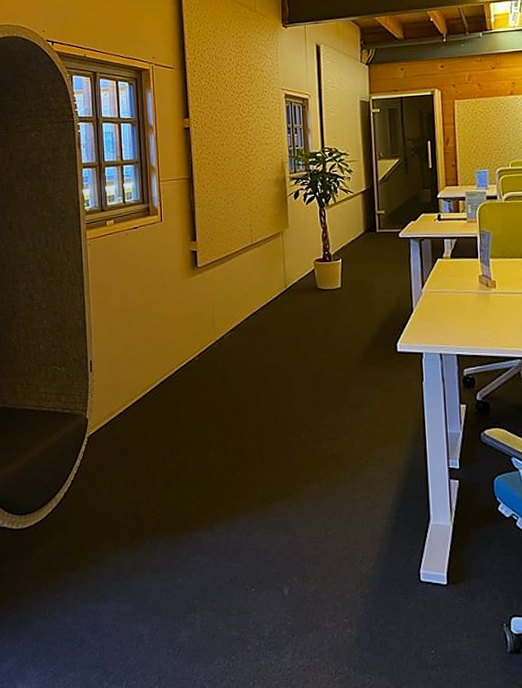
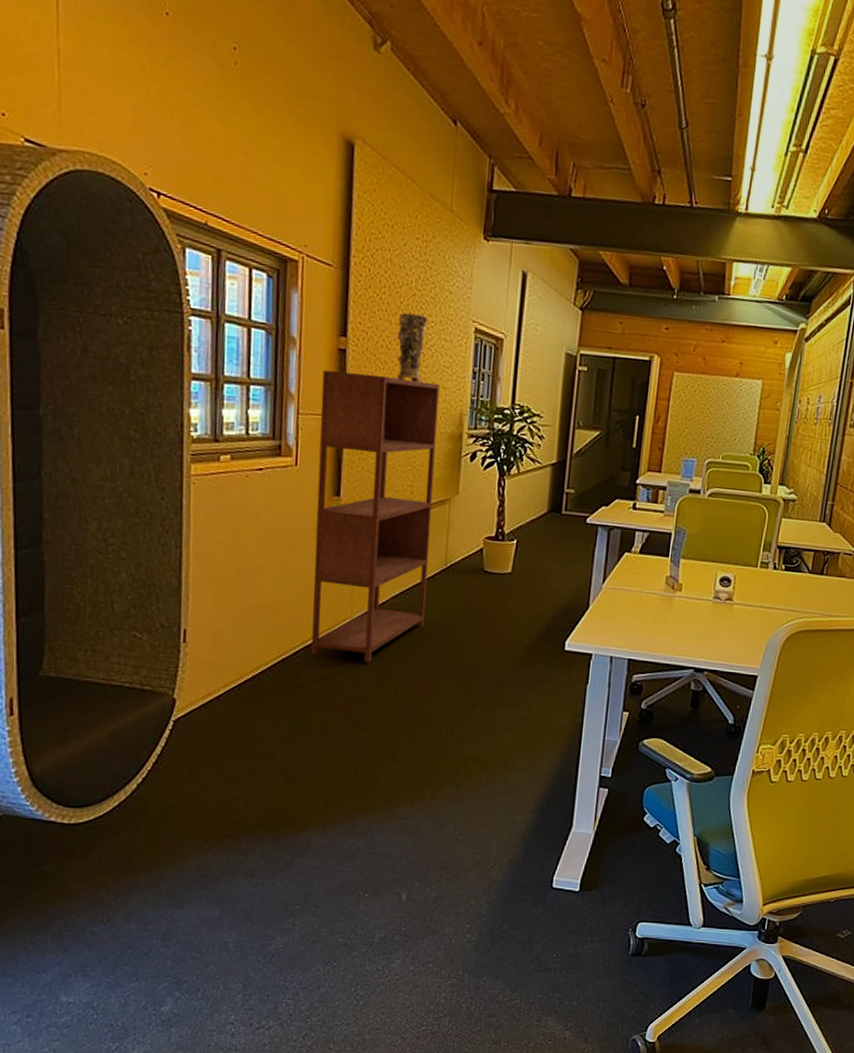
bookshelf: none [174,141,273,376] -> present [311,370,440,662]
decorative vase: none [226,92,249,144] -> present [396,312,428,383]

